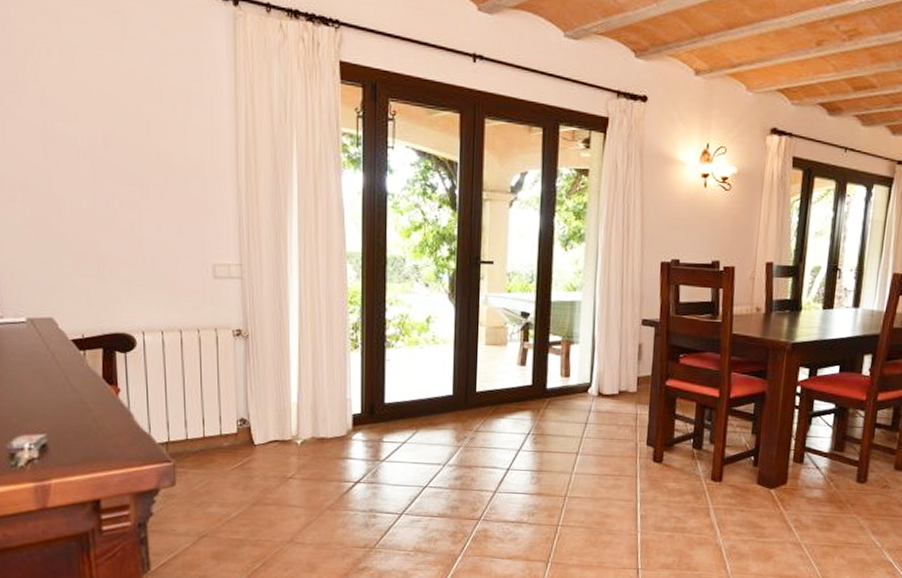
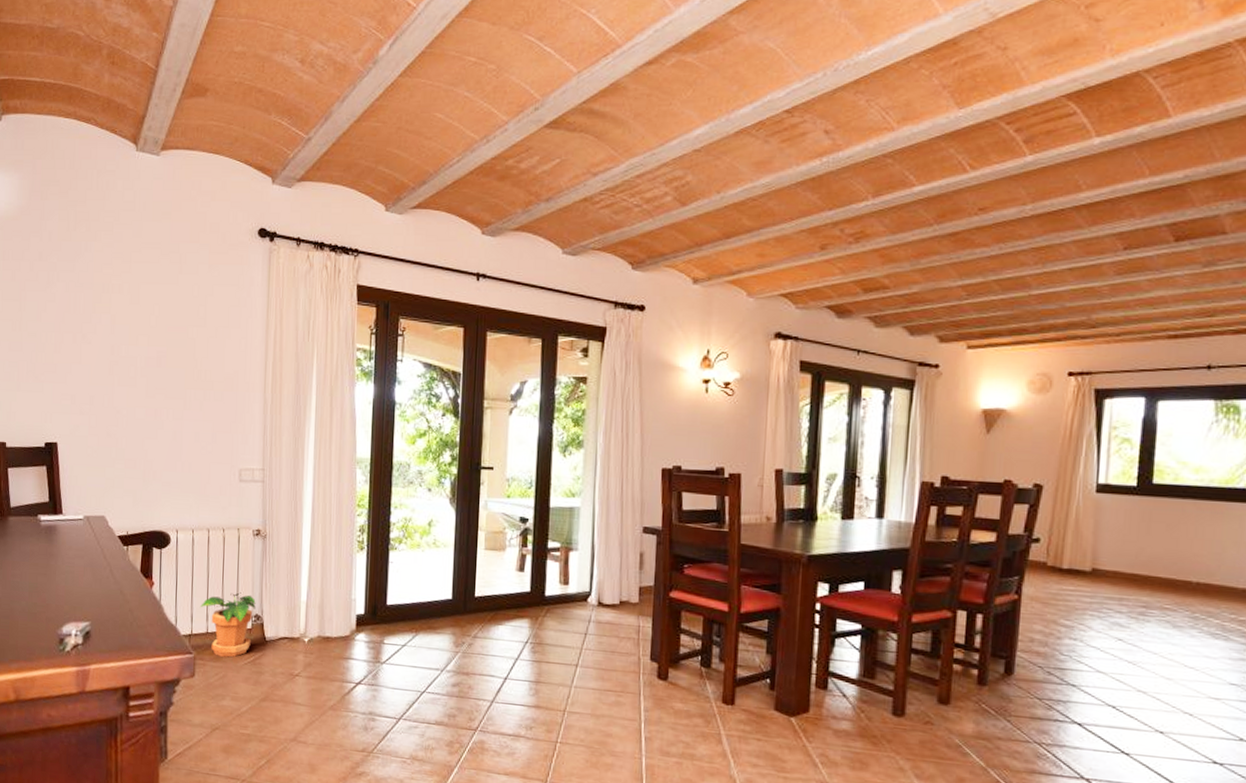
potted plant: none [177,396,241,464] -> present [201,592,256,657]

